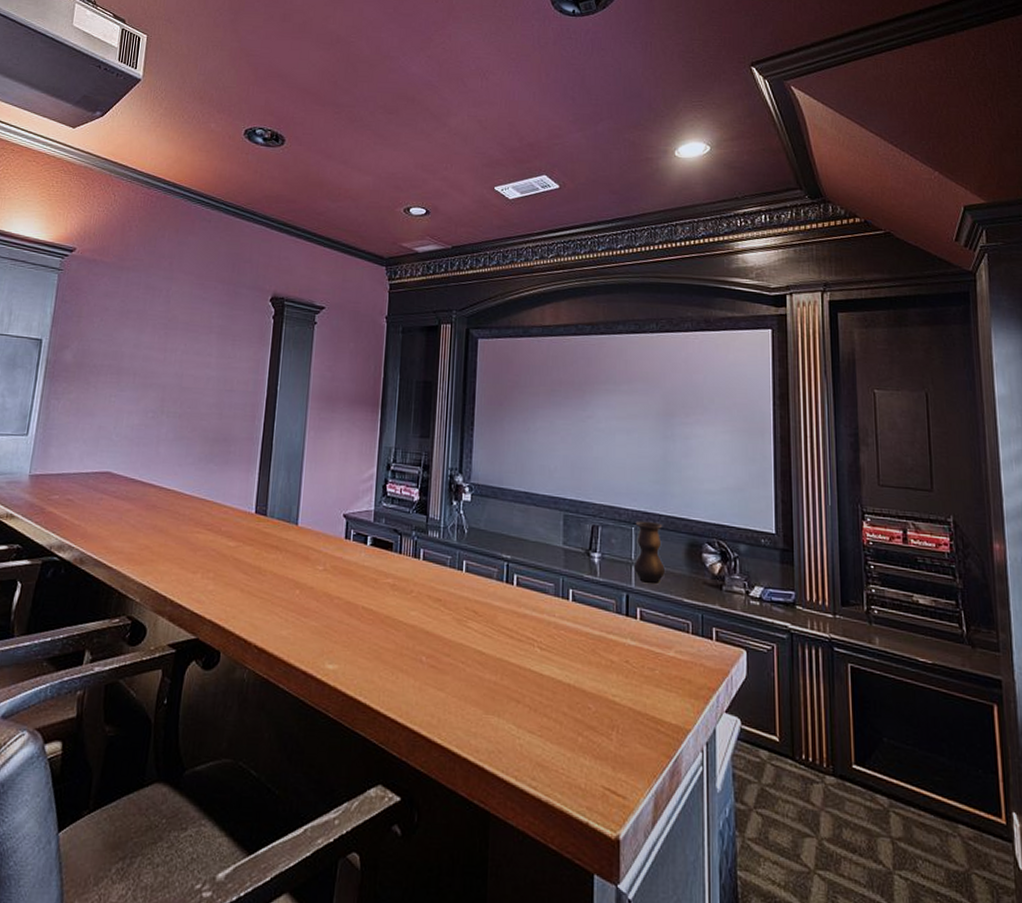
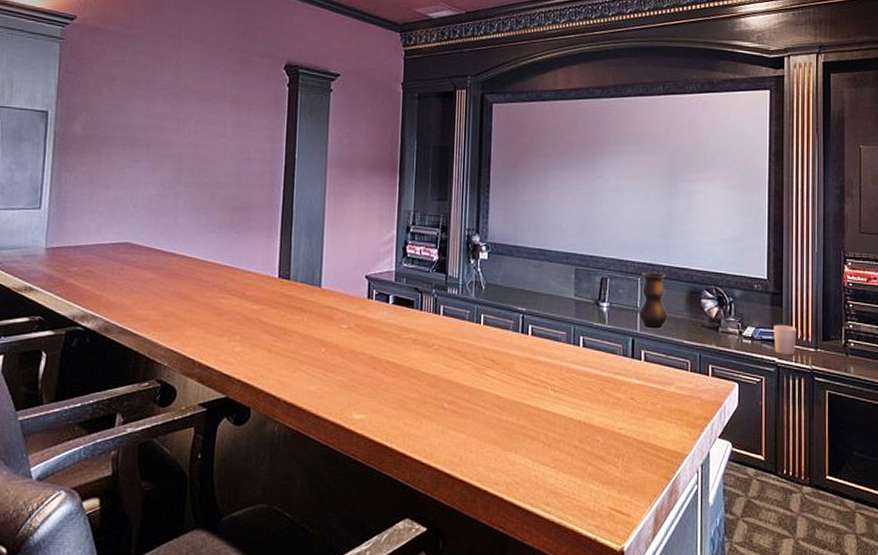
candle holder: none [784,586,812,621] -> present [773,325,797,356]

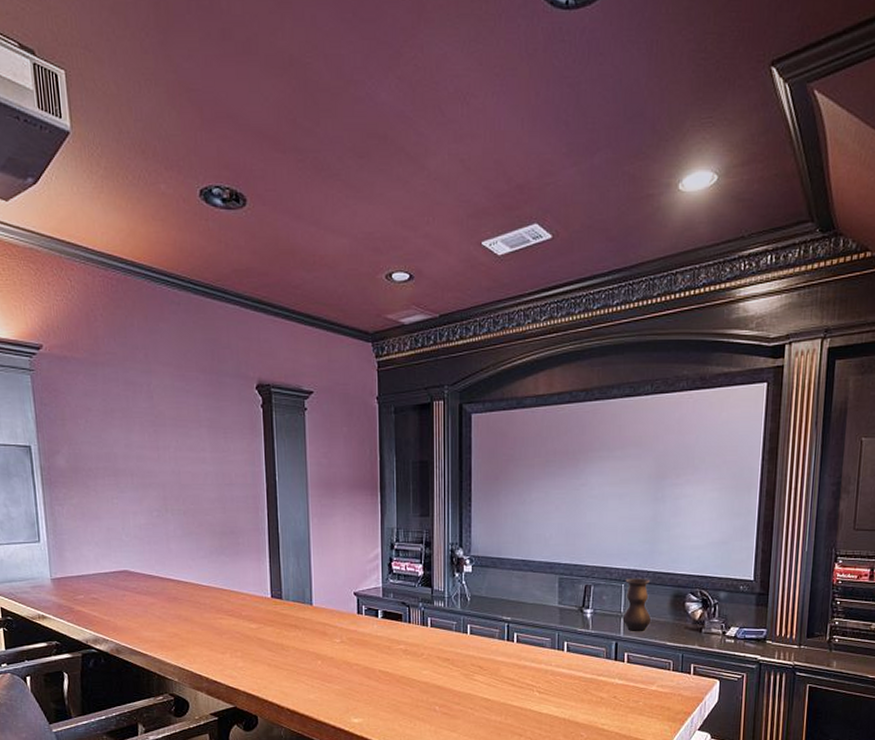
candle holder: present [773,325,797,356] -> none [757,624,782,653]

